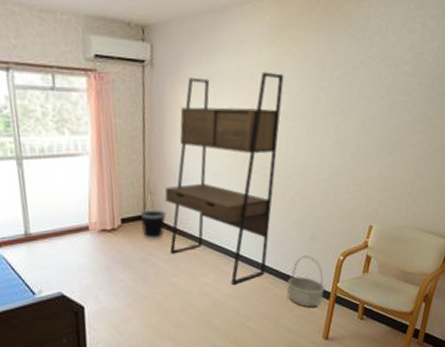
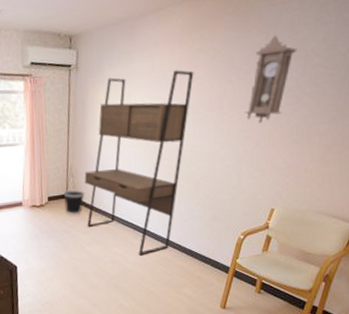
basket: present [287,255,325,308] -> none [189,233,225,279]
pendulum clock: none [339,39,386,133] -> present [245,35,297,123]

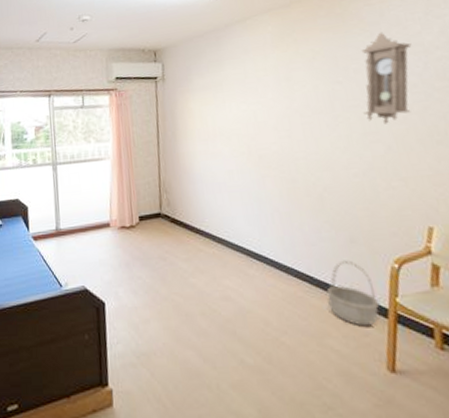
wastebasket: present [63,189,85,216] -> none [156,207,182,239]
desk: present [84,70,194,256] -> none [179,73,297,291]
basket: none [189,233,225,279] -> present [326,260,380,327]

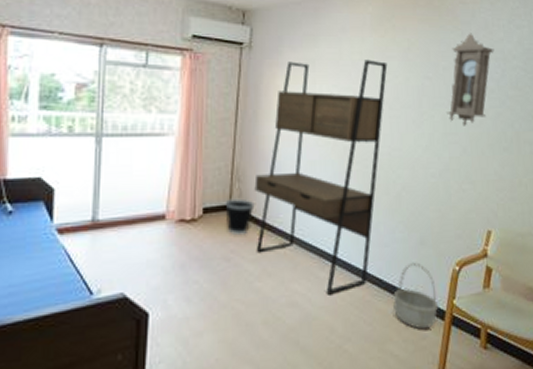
wastebasket: none [156,207,182,239] -> present [225,198,255,236]
desk: none [179,73,297,291] -> present [254,59,388,295]

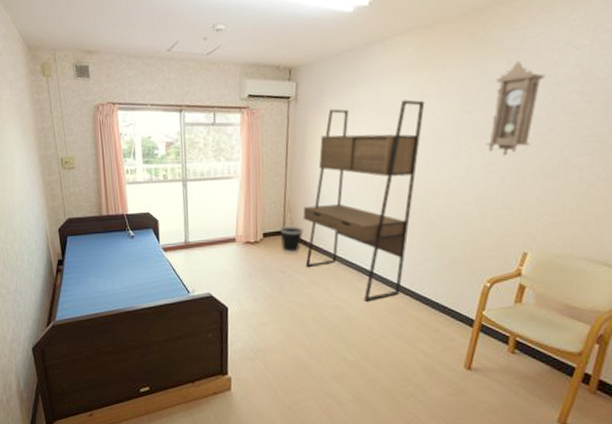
basket: present [393,262,439,330] -> none [424,278,468,333]

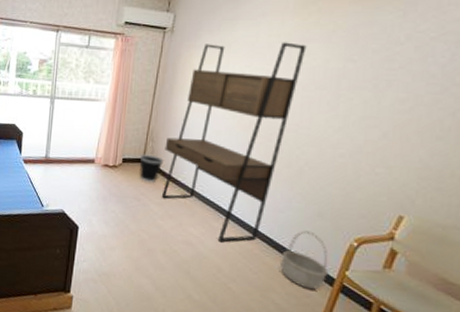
basket: none [424,278,468,333] -> present [280,230,329,290]
pendulum clock: present [486,61,545,156] -> none [369,13,445,111]

